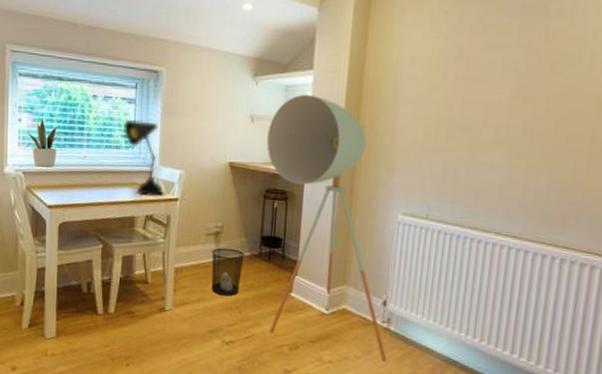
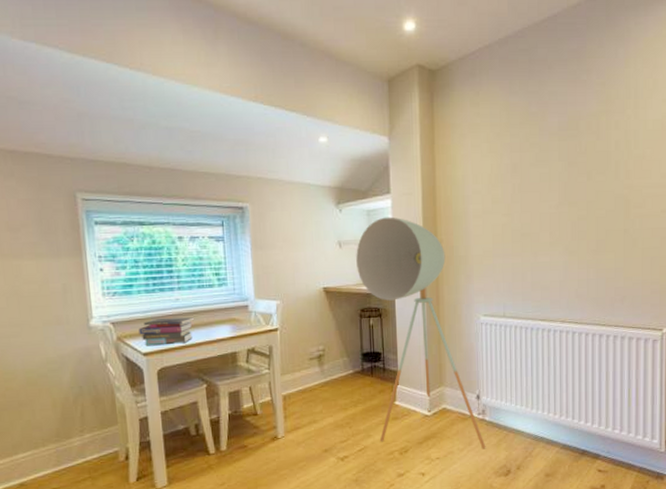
potted plant: present [27,117,63,169] -> none [111,265,150,317]
books: none [46,173,99,201] -> present [139,317,195,346]
desk lamp: present [124,119,164,197] -> none [214,256,263,330]
waste bin: present [211,247,244,296] -> none [317,369,348,415]

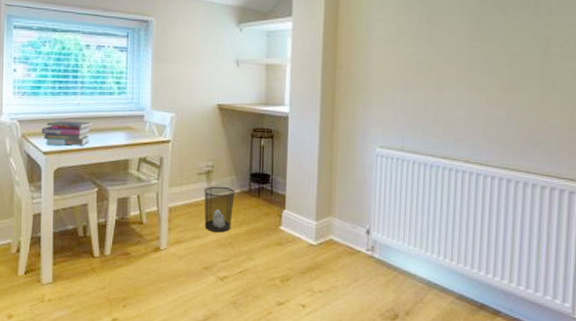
waste bin: none [317,369,348,415] -> present [204,186,235,233]
floor lamp: present [356,217,486,449] -> none [252,39,373,288]

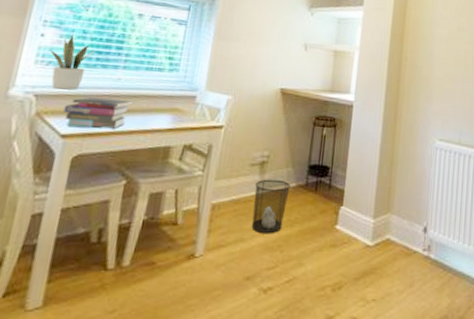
potted plant: none [22,67,57,116] -> present [49,34,95,91]

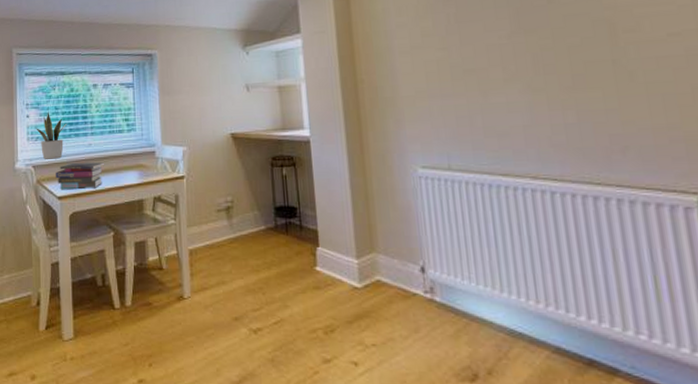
waste bin: present [251,179,290,234] -> none [225,223,260,277]

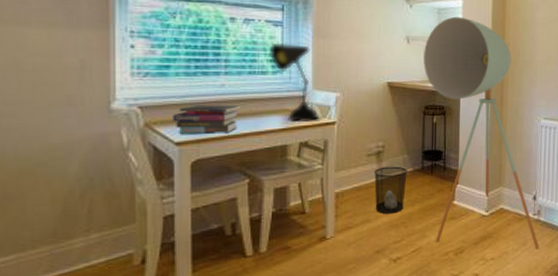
potted plant: present [35,111,68,161] -> none [143,43,192,101]
desk lamp: none [124,102,170,176] -> present [270,42,320,122]
waste bin: none [225,223,260,277] -> present [374,166,407,214]
floor lamp: none [265,57,439,341] -> present [424,16,539,250]

